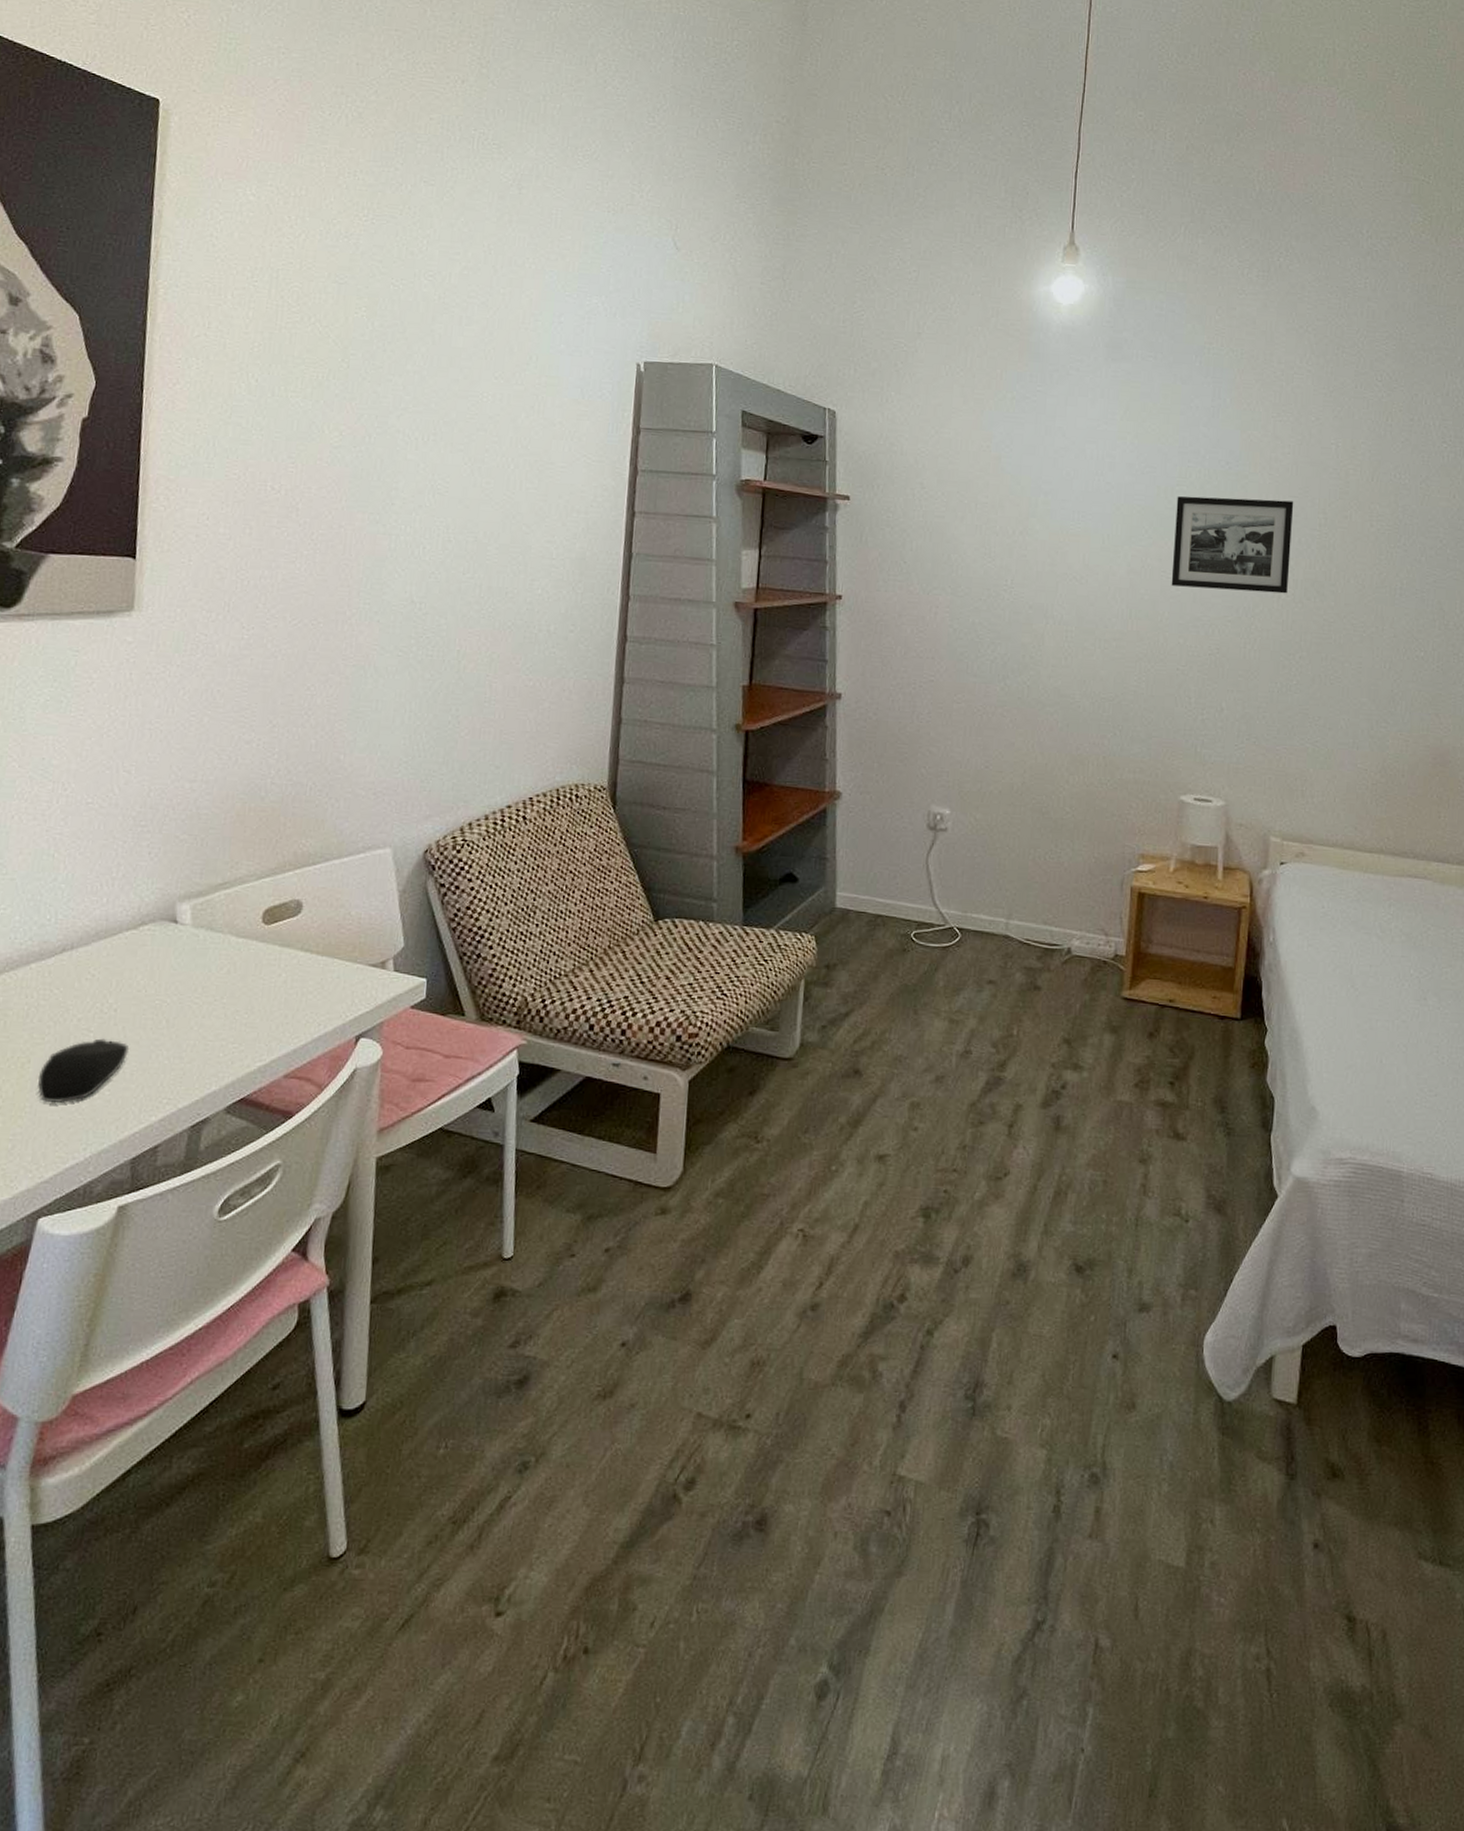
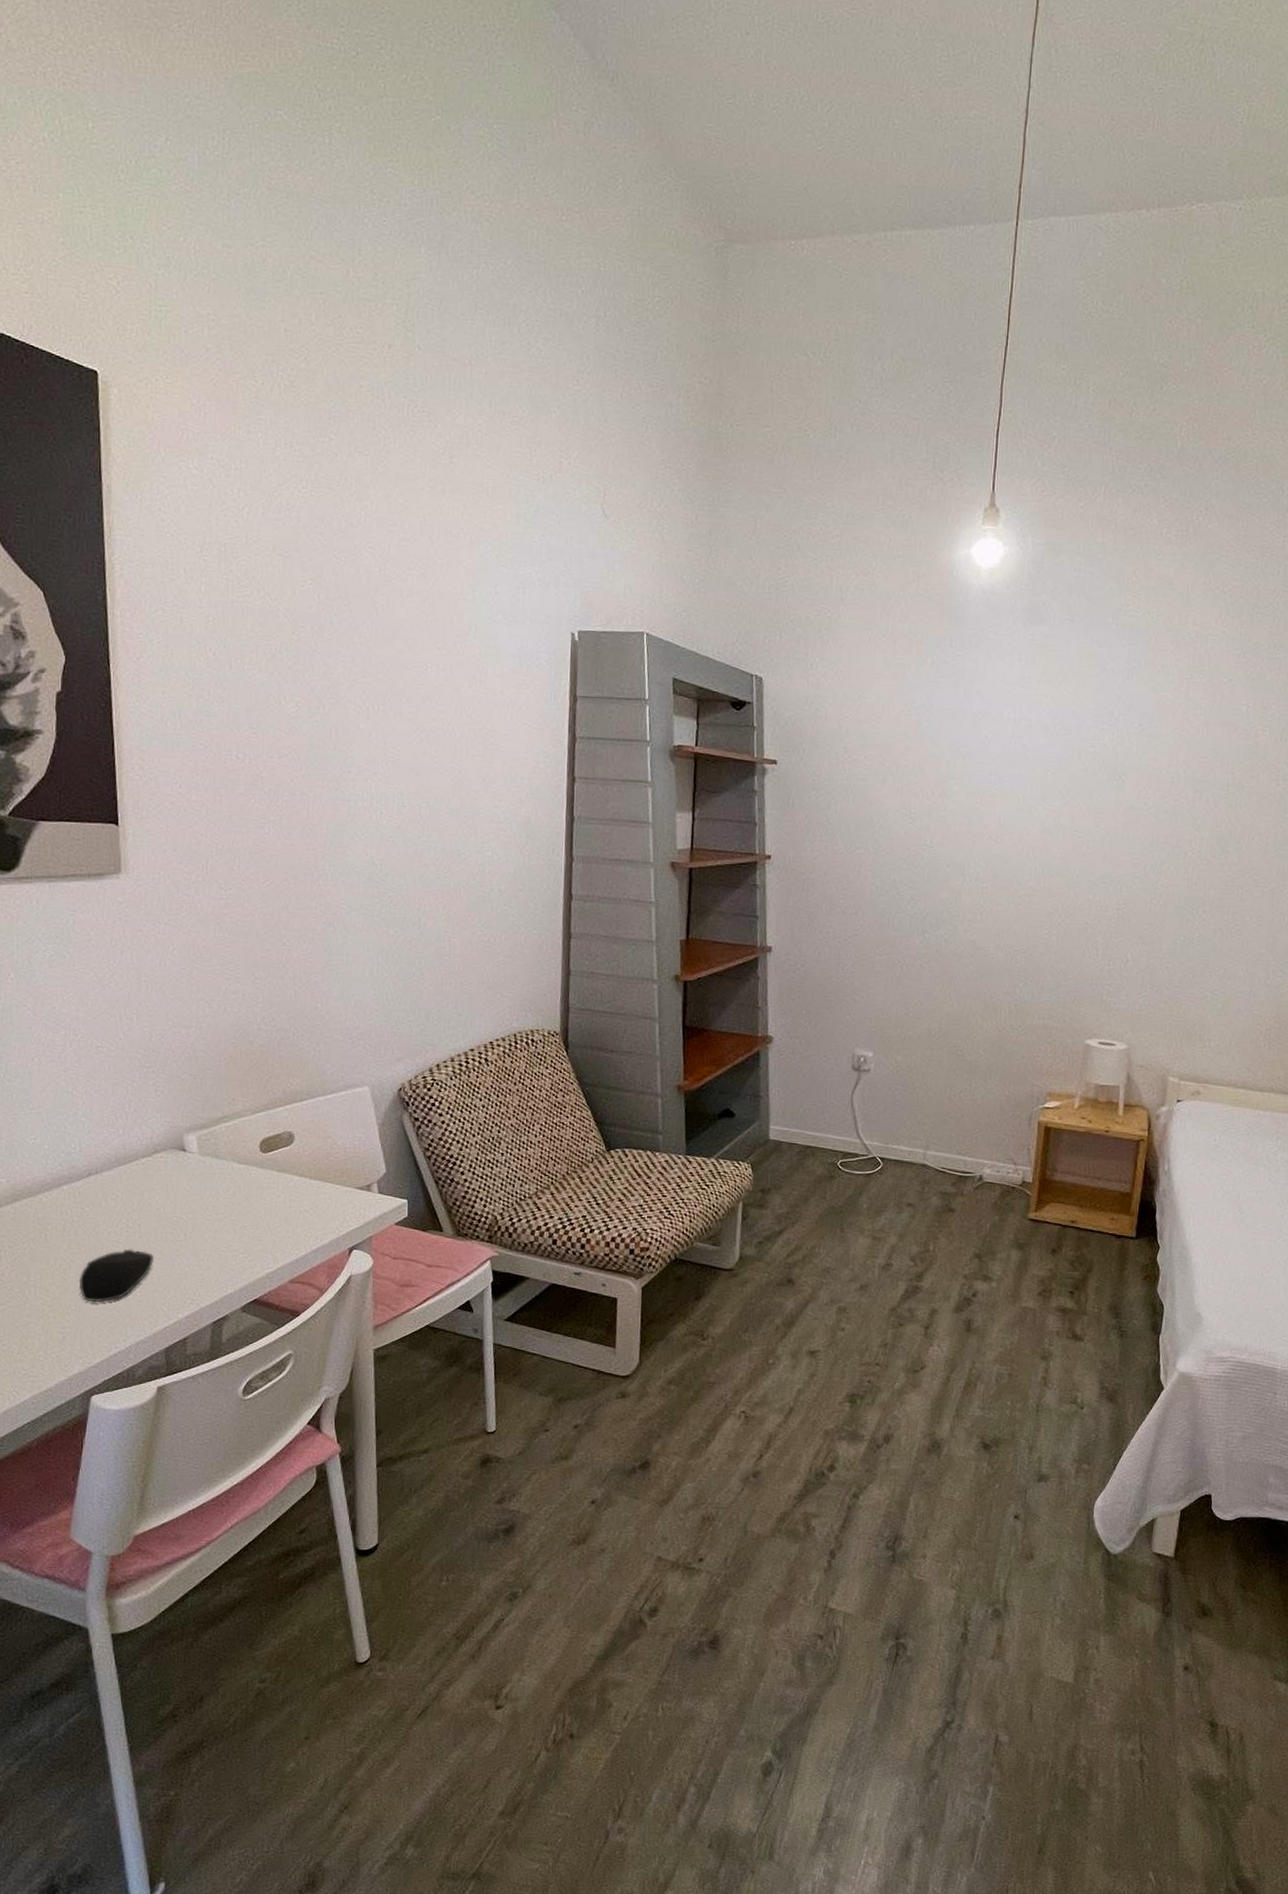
picture frame: present [1171,496,1294,594] -> none [1082,757,1204,851]

